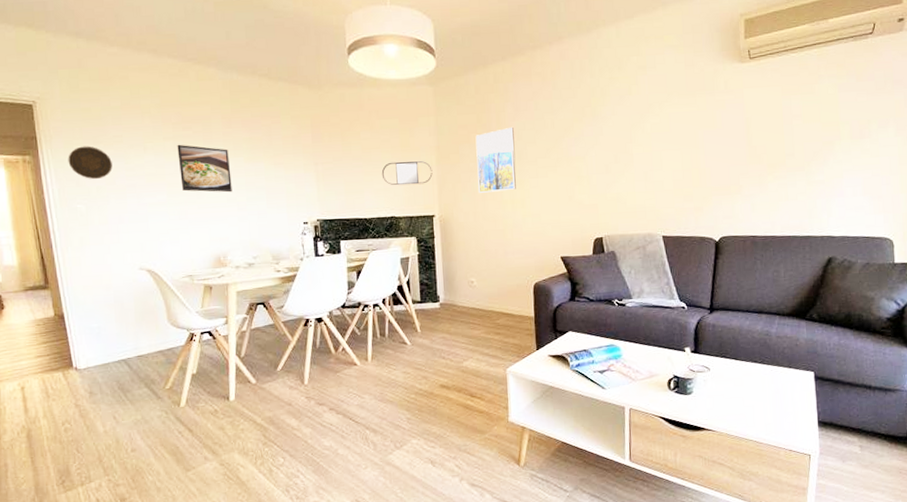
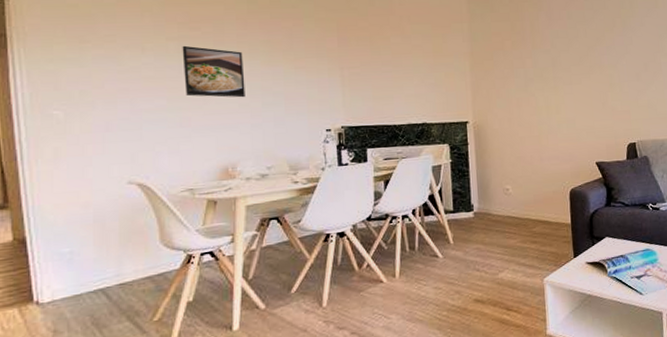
decorative plate: present [68,146,113,180] -> none [45,45,101,83]
home mirror: present [381,161,433,185] -> none [412,66,466,91]
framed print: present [475,127,516,193] -> none [509,35,551,99]

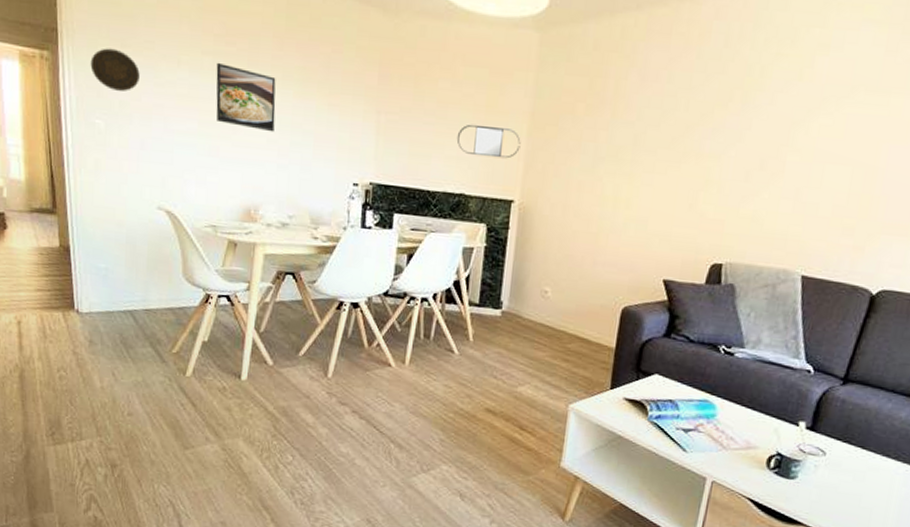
decorative plate: none [45,45,101,83] -> present [90,48,140,92]
home mirror: none [412,66,466,91] -> present [456,124,521,159]

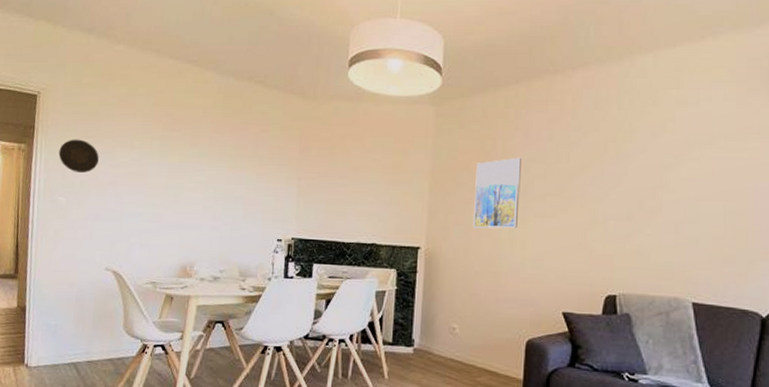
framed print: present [216,62,276,133] -> none [161,145,213,200]
home mirror: present [456,124,521,159] -> none [367,184,424,212]
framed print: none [574,101,634,184] -> present [473,157,521,229]

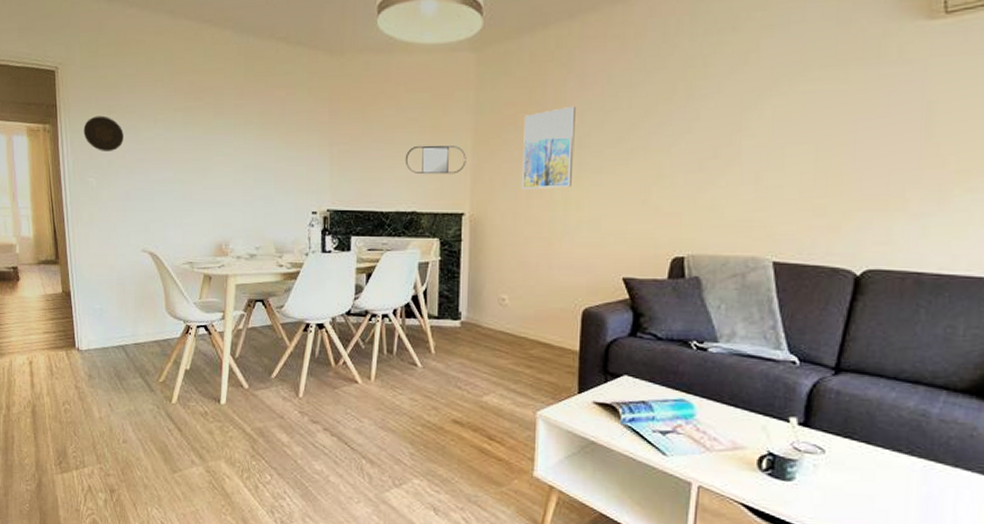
home mirror: none [367,184,424,212] -> present [405,145,466,175]

